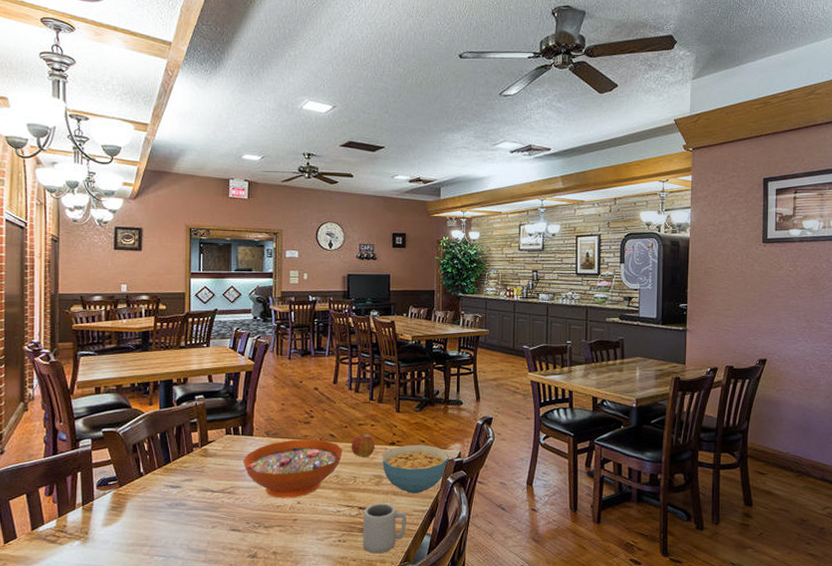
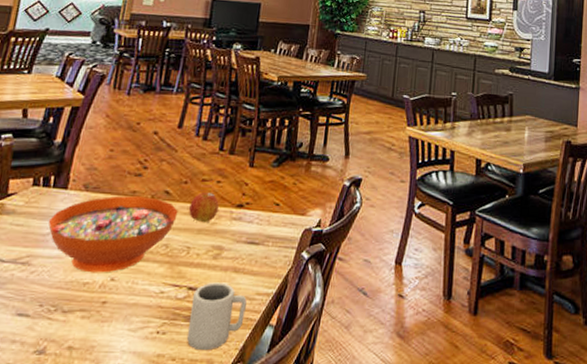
cereal bowl: present [382,444,449,494] -> none [225,208,307,272]

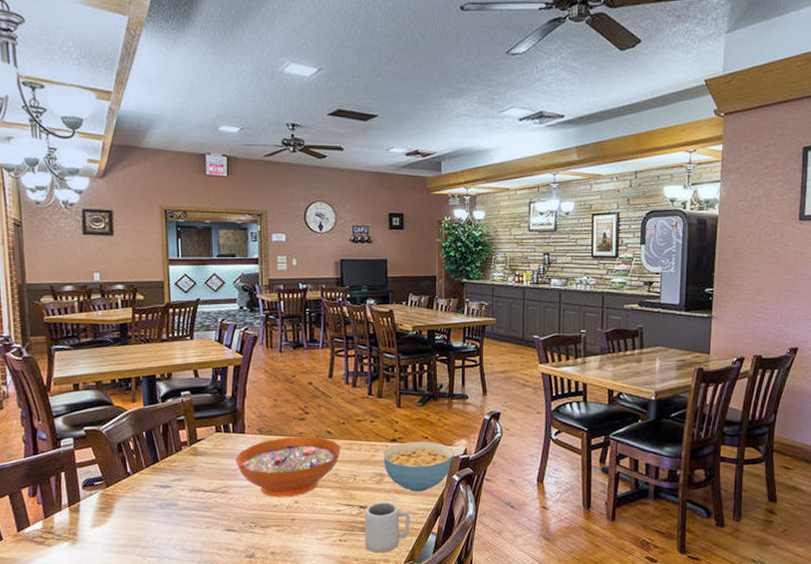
apple: present [188,192,219,223] -> none [349,431,375,456]
cereal bowl: none [225,208,307,272] -> present [383,441,454,492]

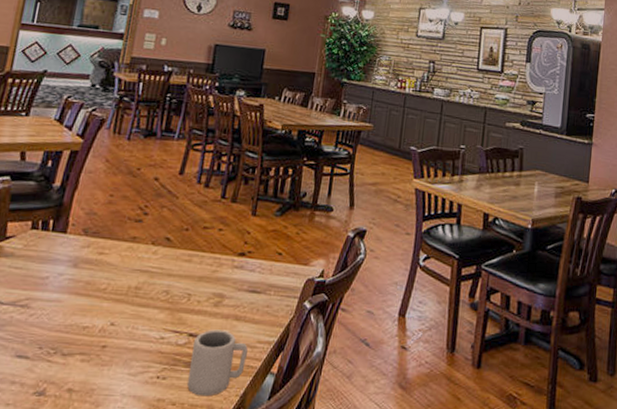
decorative bowl: present [235,437,341,498] -> none [47,241,179,318]
cereal bowl: present [383,441,454,492] -> none [226,257,309,320]

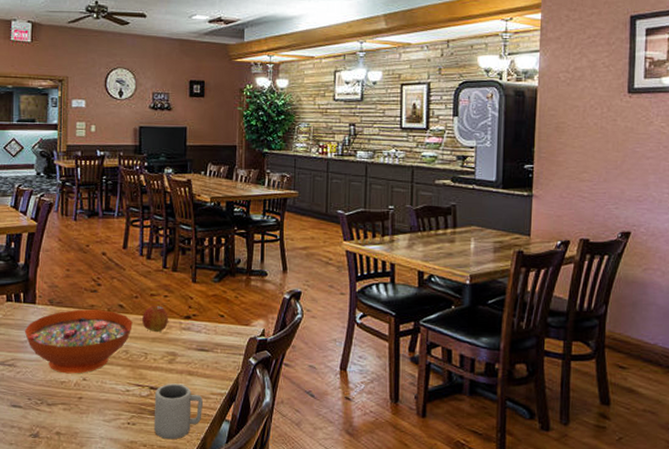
decorative bowl: none [47,241,179,318] -> present [24,309,133,374]
apple: none [189,240,220,271] -> present [141,306,168,333]

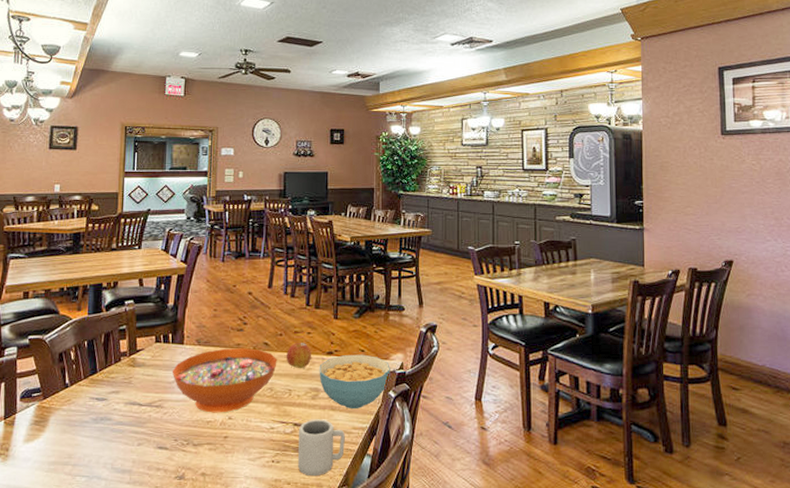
cereal bowl: none [176,319,251,375] -> present [319,354,390,410]

